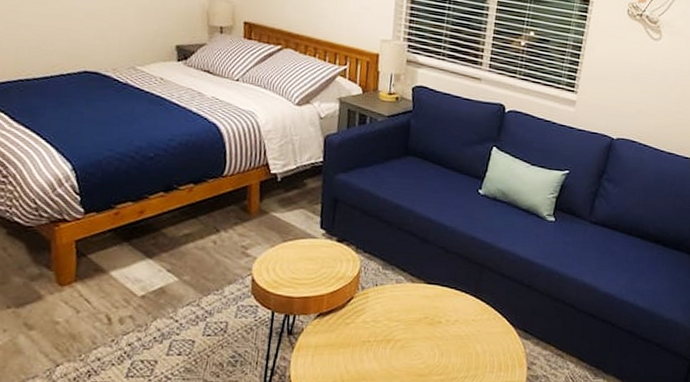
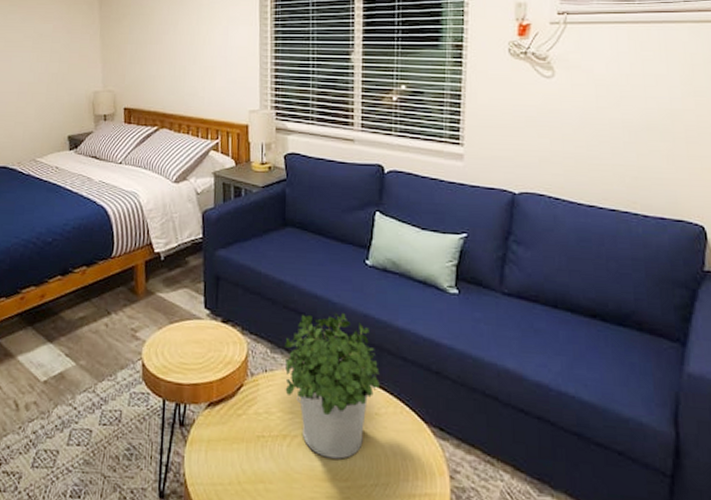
potted plant: none [393,235,480,358] -> present [285,313,380,459]

